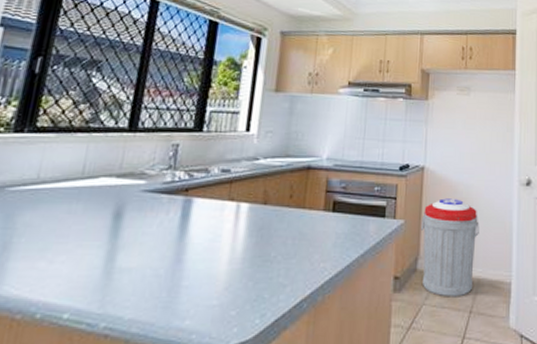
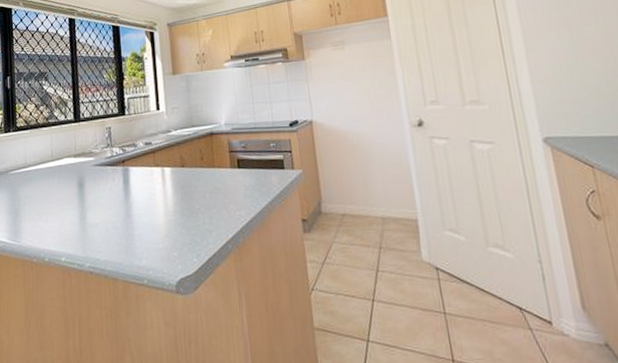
trash can: present [421,198,479,298] -> none [318,146,379,236]

